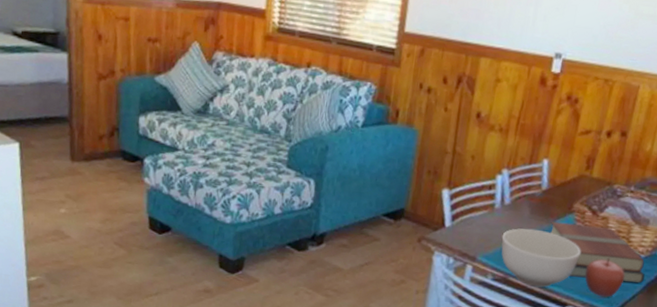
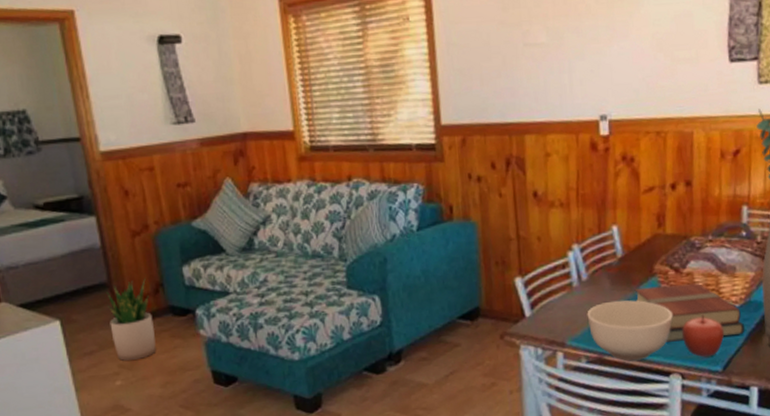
planter: none [64,119,104,194] -> present [106,279,156,361]

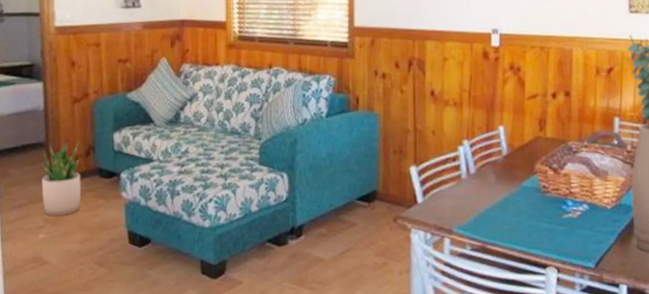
bowl: present [587,300,673,361] -> none [473,194,550,252]
books: present [634,283,745,343] -> none [517,183,616,237]
fruit: present [682,315,725,358] -> none [559,213,597,254]

